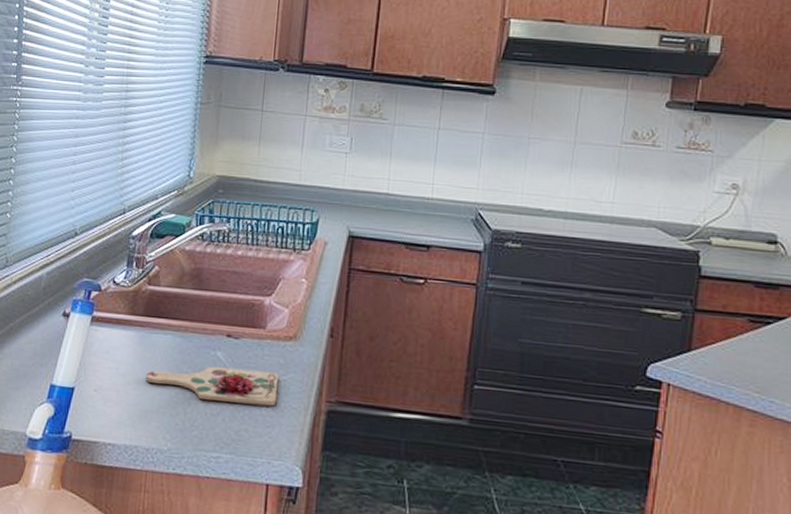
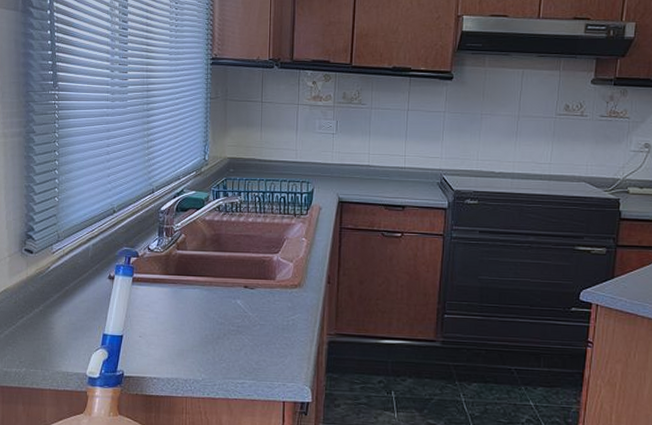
cutting board: present [146,366,279,407] -> none [180,312,288,341]

